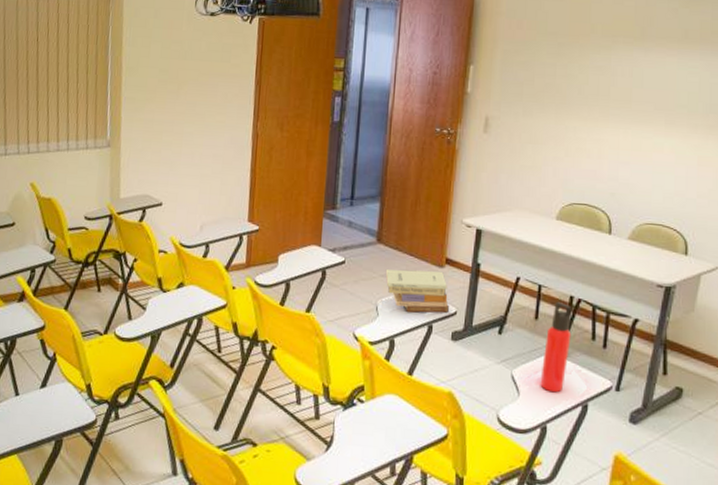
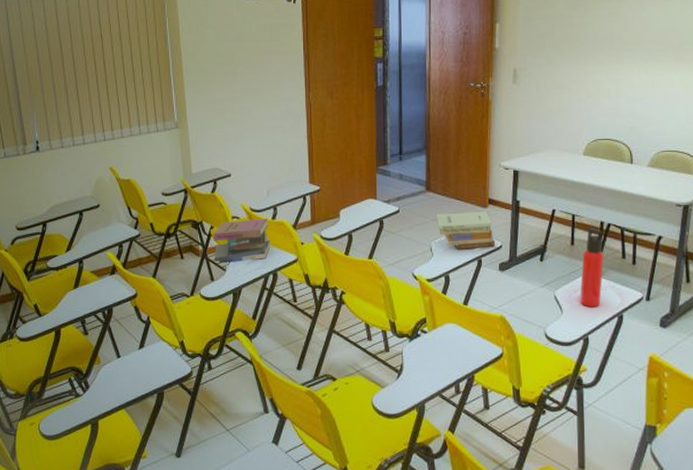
books: none [133,255,199,302] -> present [213,218,271,264]

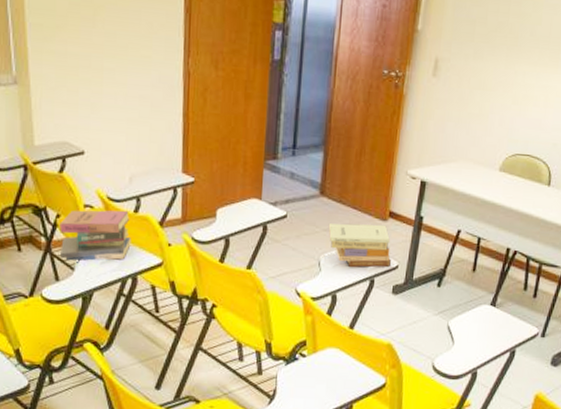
water bottle: present [580,227,604,308] -> none [473,253,507,341]

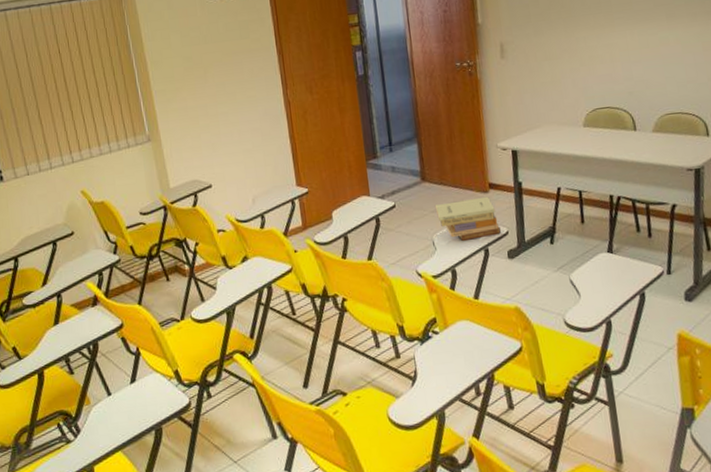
books: present [59,210,131,262] -> none [199,228,262,282]

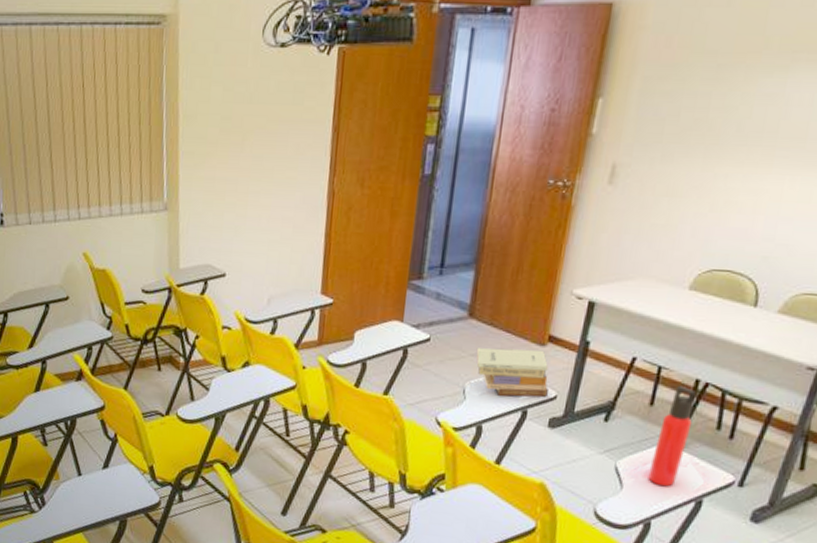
water bottle: none [594,202,620,288] -> present [648,385,696,487]

